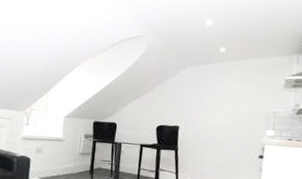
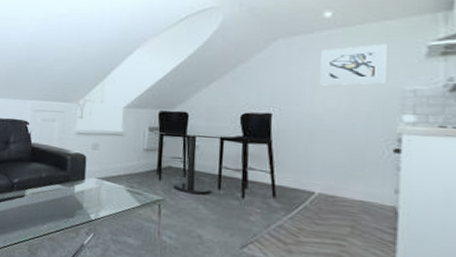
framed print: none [214,75,260,106] -> present [320,43,387,86]

